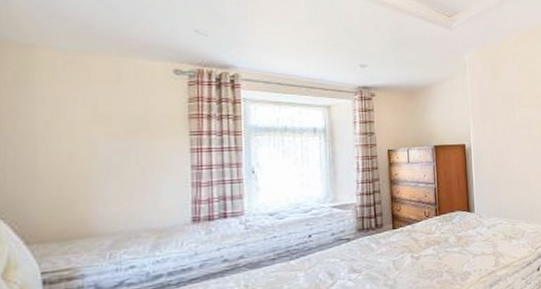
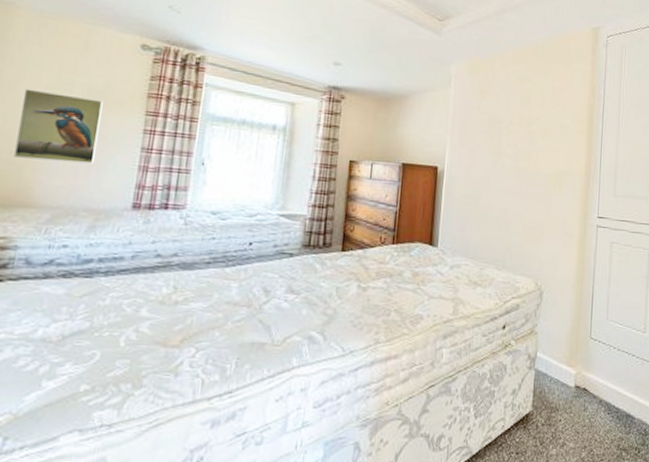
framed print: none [62,125,146,192] -> present [14,88,103,164]

